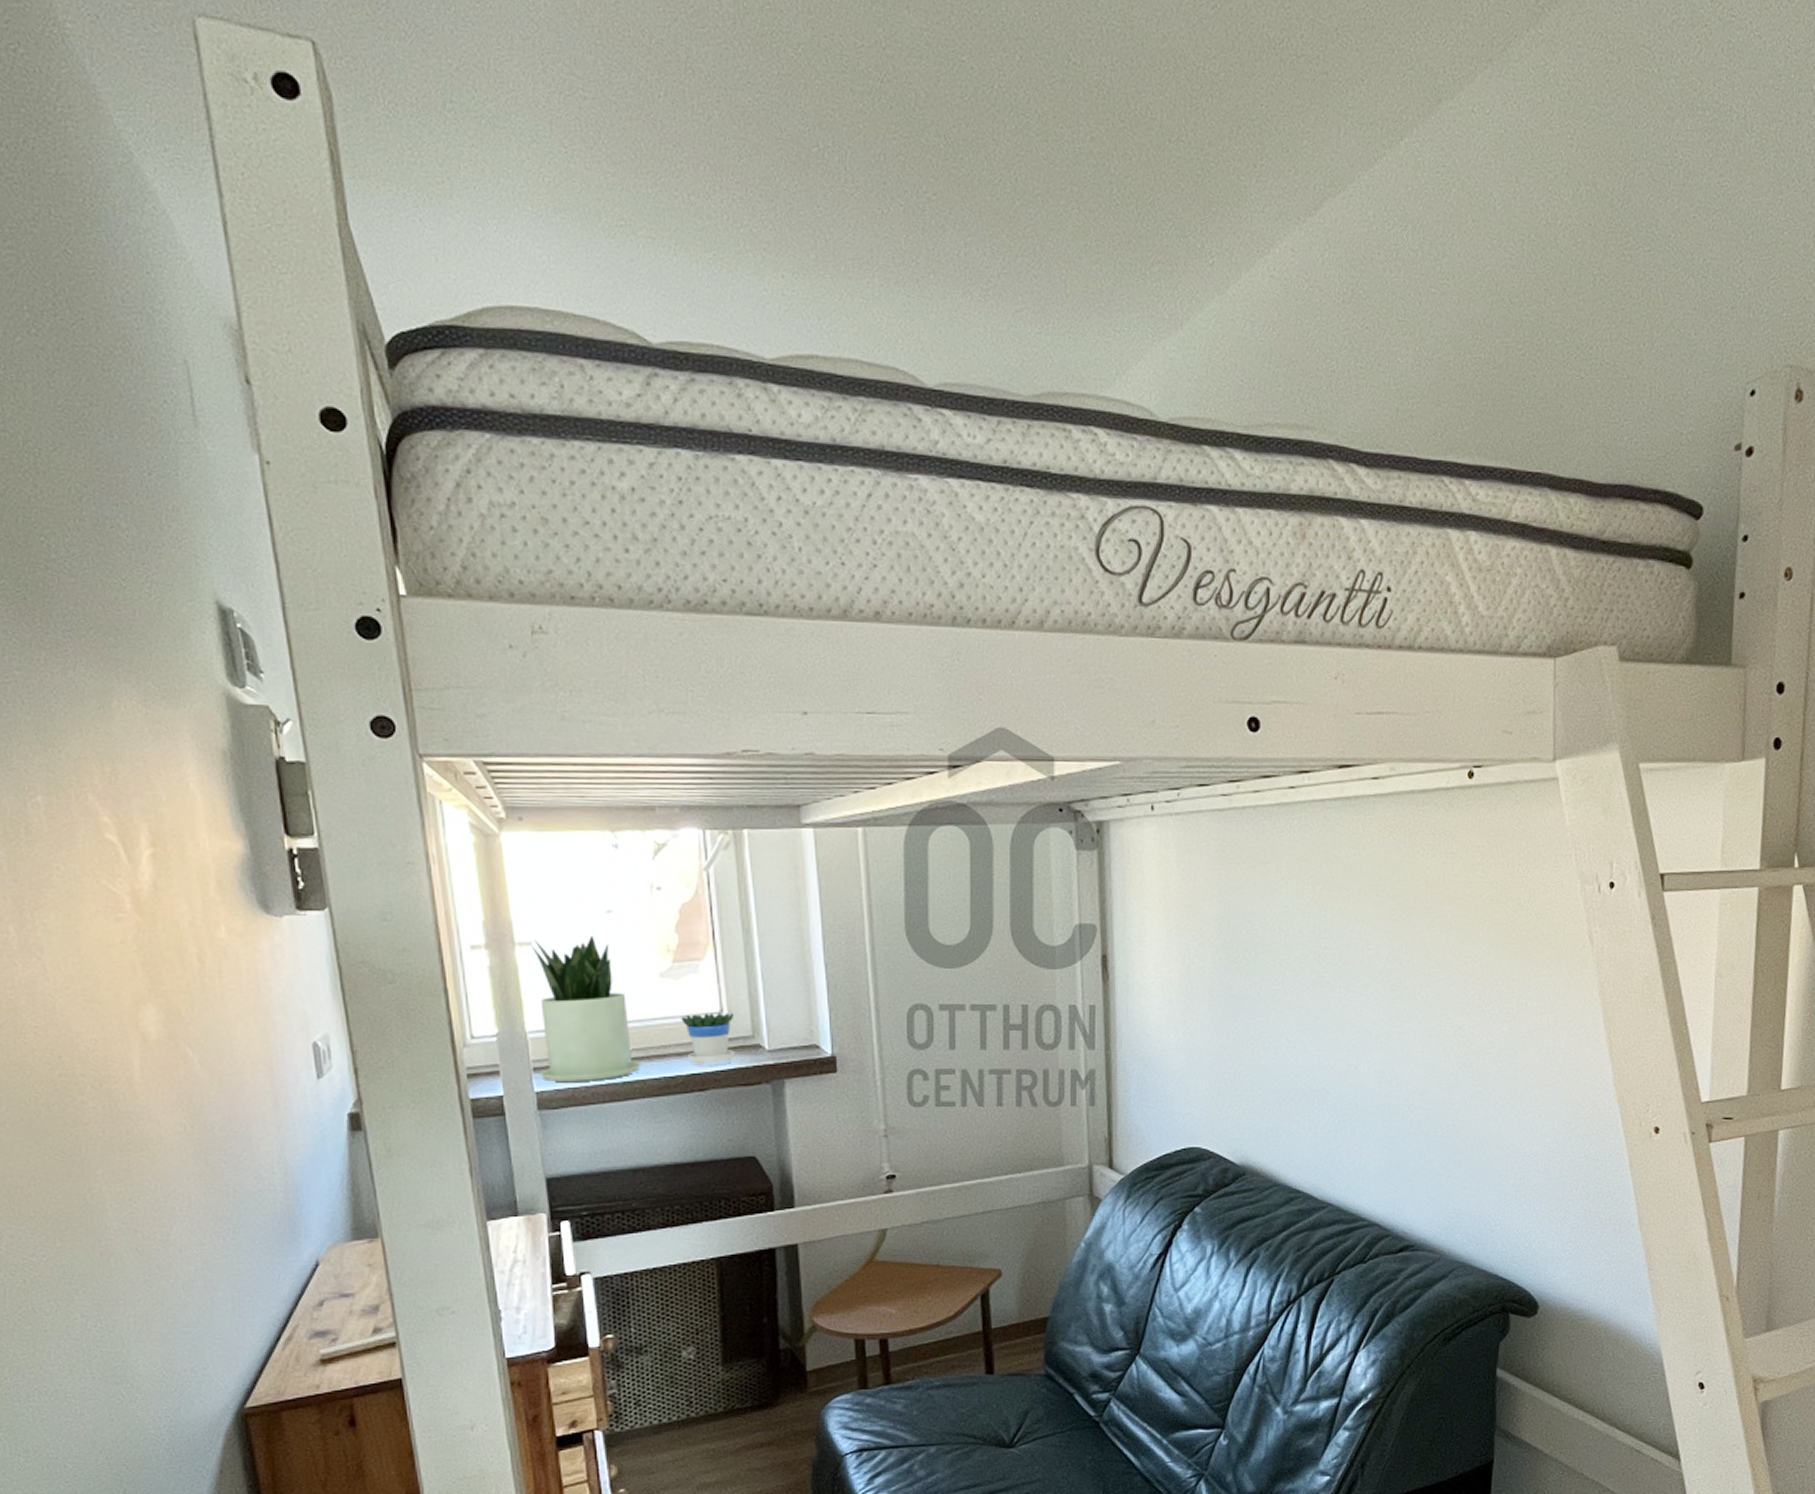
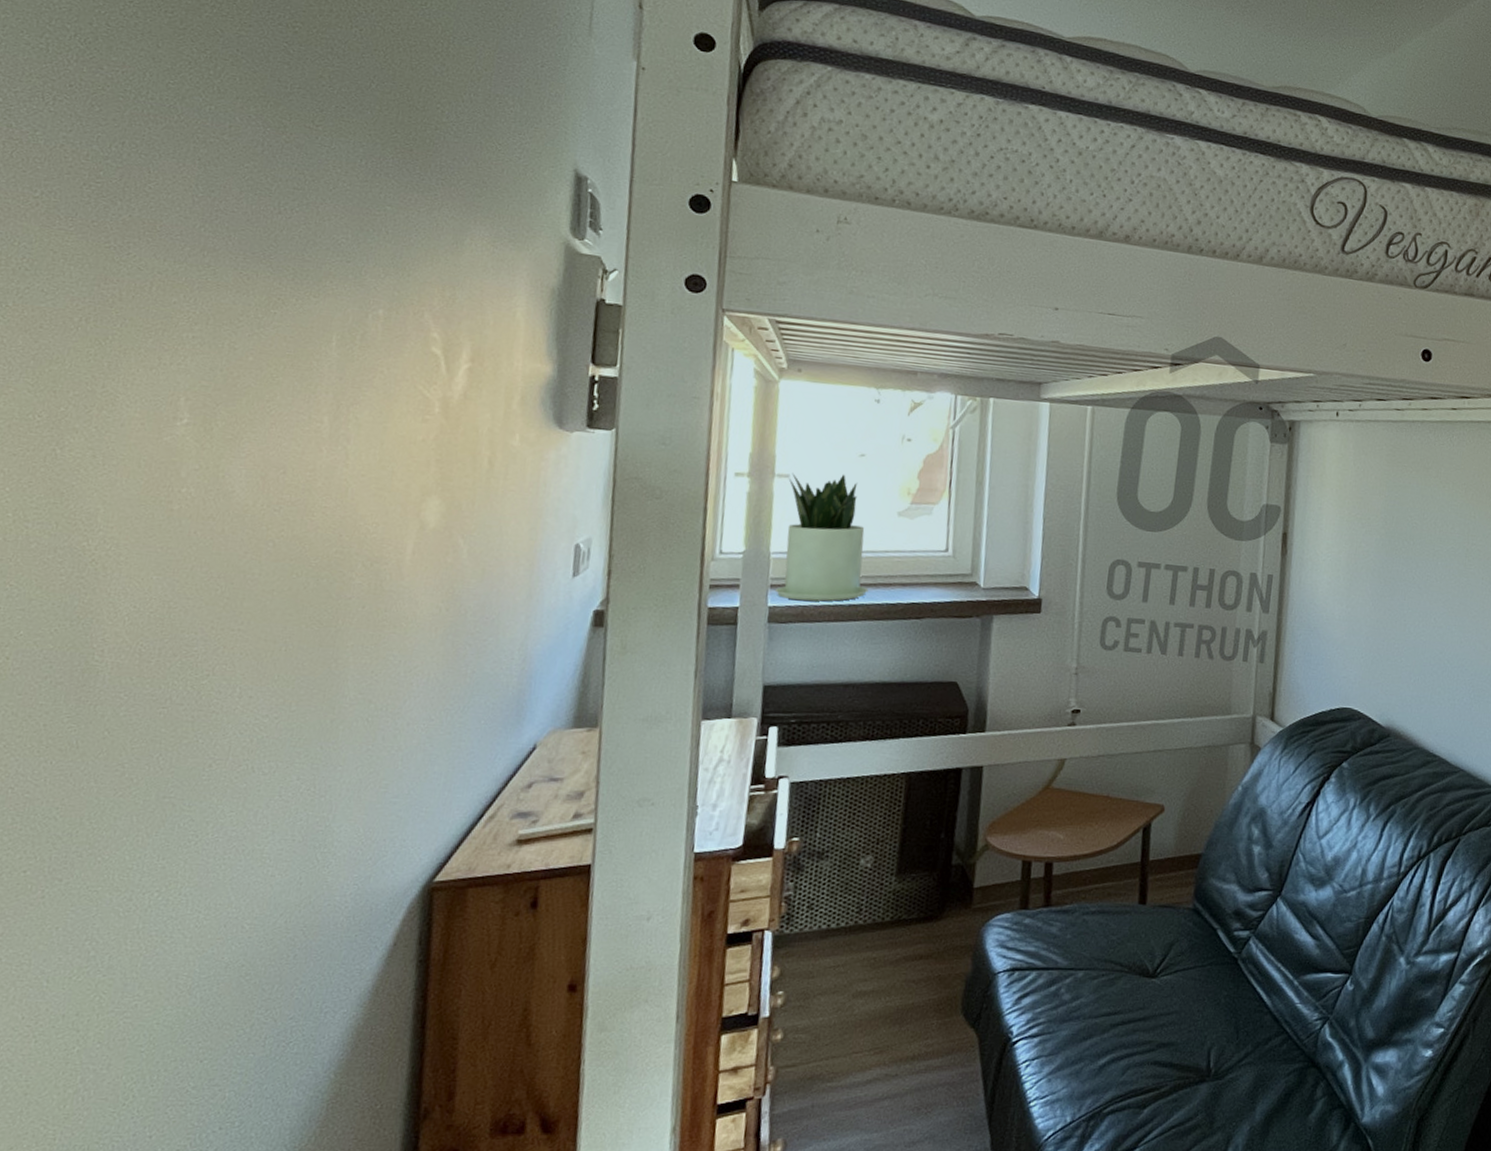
flowerpot: present [681,1012,735,1067] -> none [910,550,958,598]

